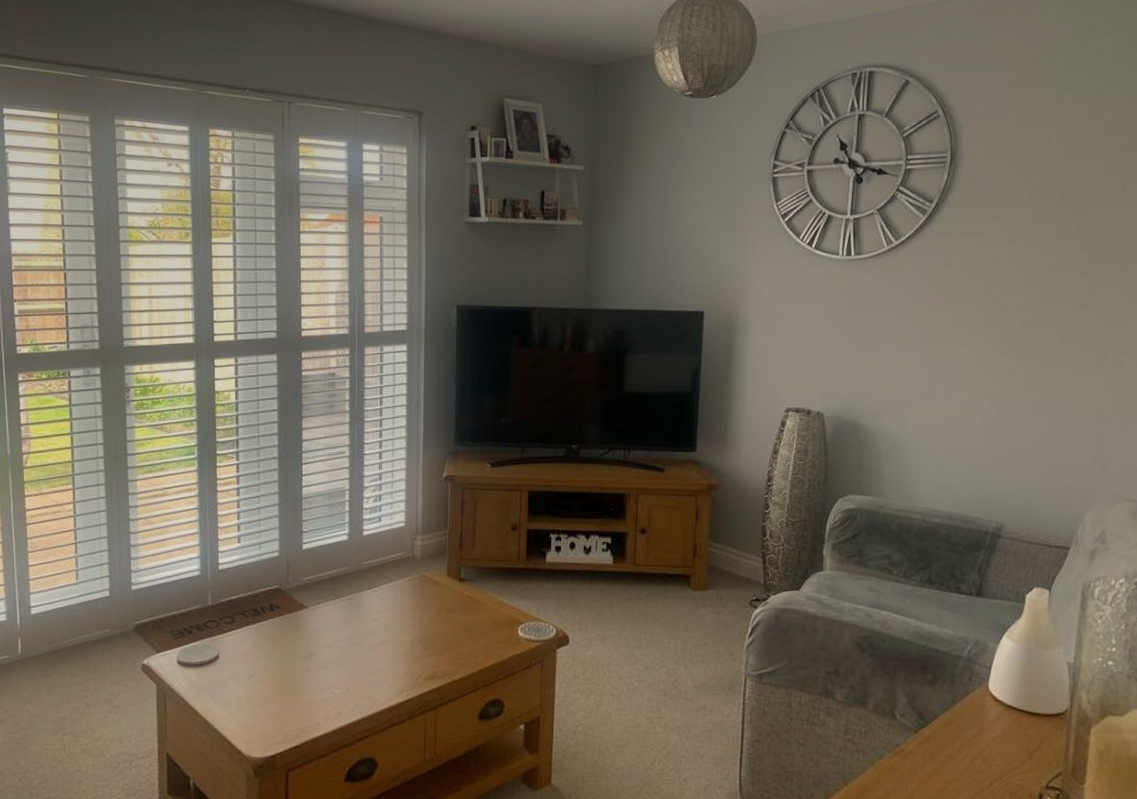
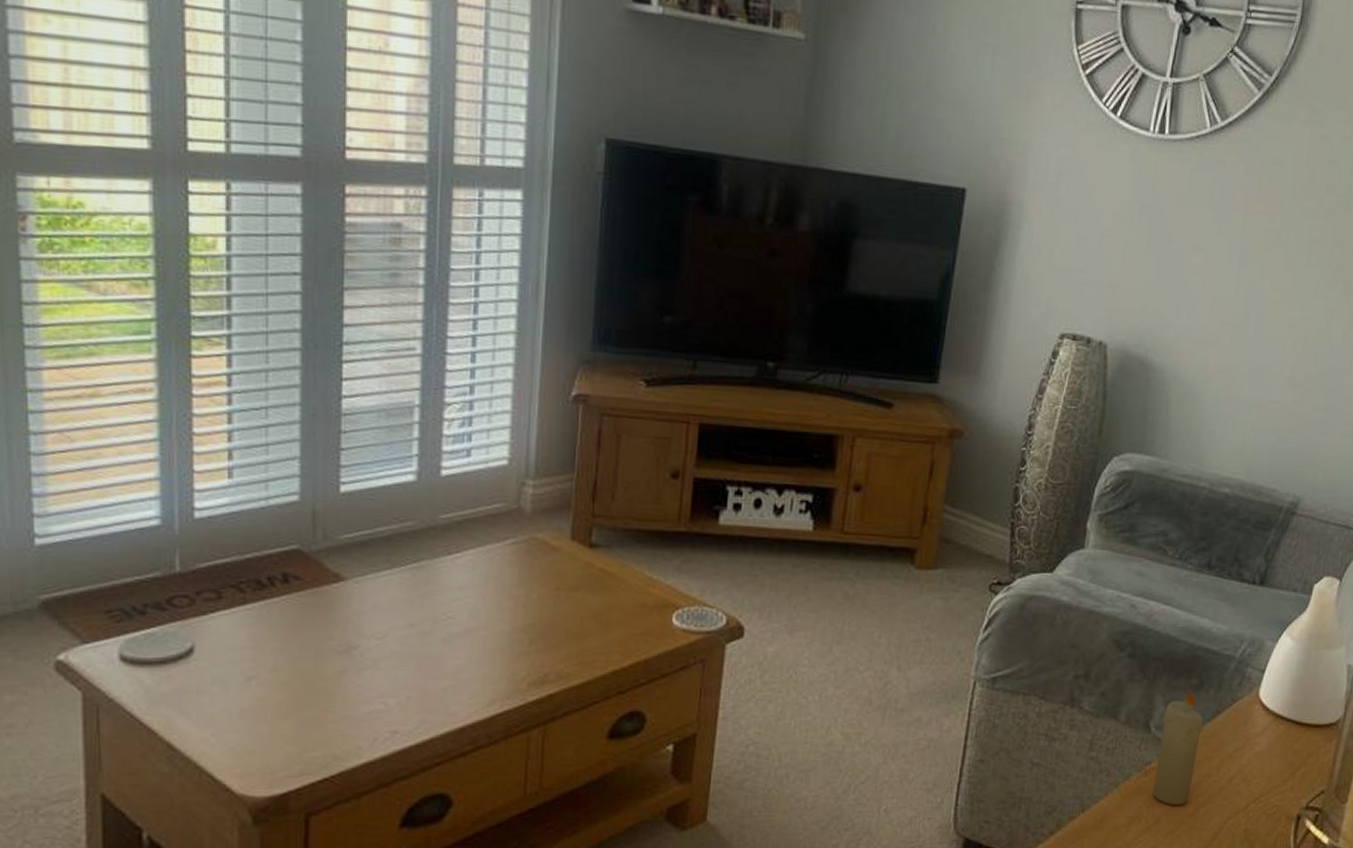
candle: none [904,682,942,782] -> present [1152,687,1204,805]

